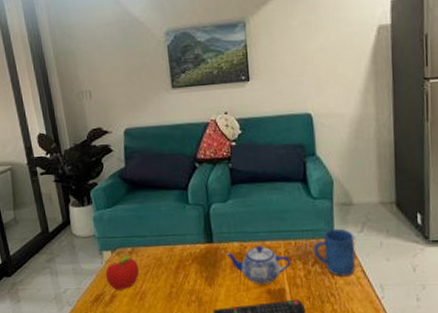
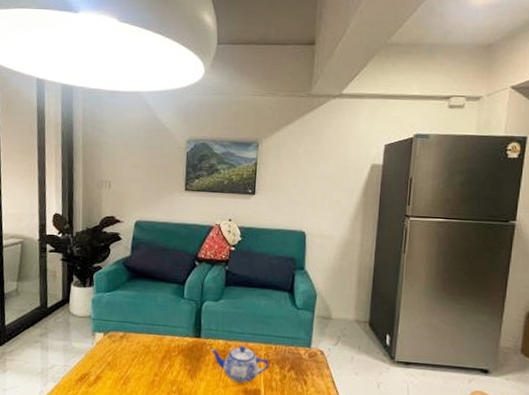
fruit: present [105,256,140,290] -> none [94,340,128,373]
mug: present [314,228,356,276] -> none [291,339,329,385]

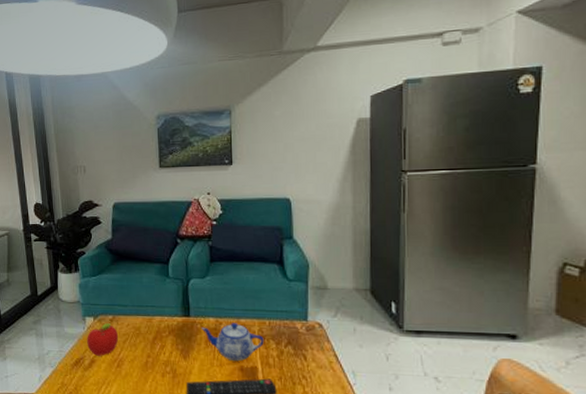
fruit: none [94,340,128,373] -> present [87,323,119,356]

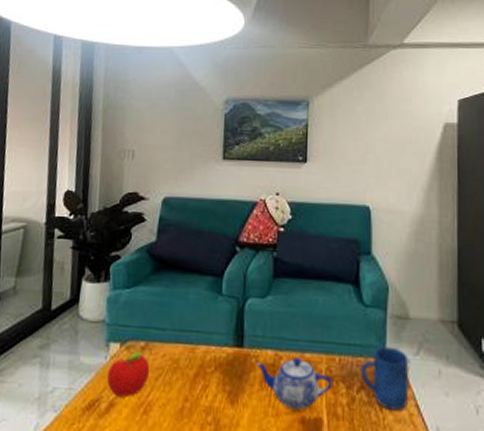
mug: none [287,311,329,360] -> present [361,346,409,411]

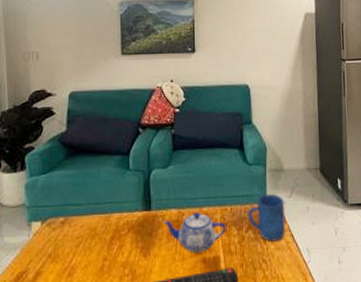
fruit: present [107,352,150,398] -> none [32,226,71,267]

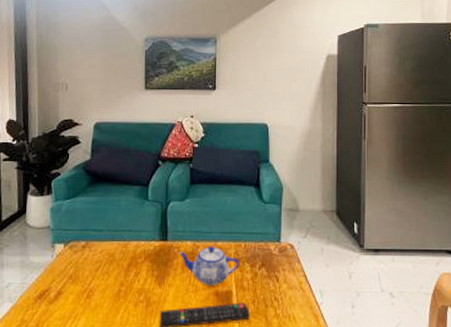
mug: present [248,193,286,242] -> none [262,233,299,280]

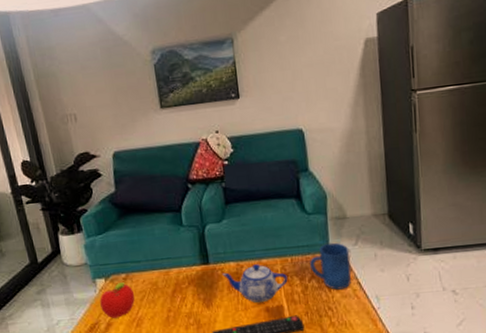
fruit: none [55,250,91,287] -> present [100,282,135,318]
mug: none [262,233,299,280] -> present [310,242,352,290]

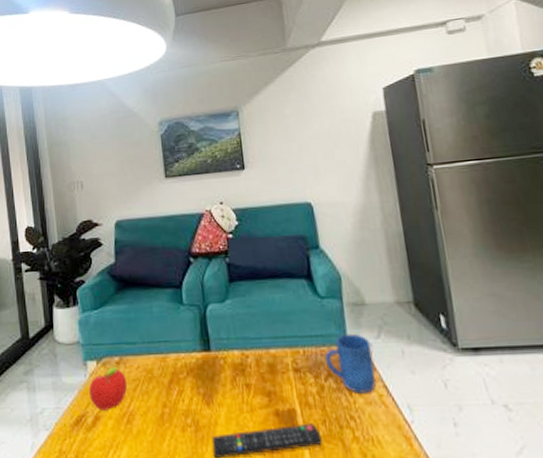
teapot: present [222,264,288,303] -> none [225,355,300,404]

